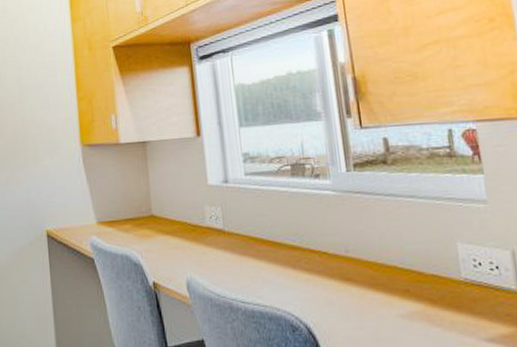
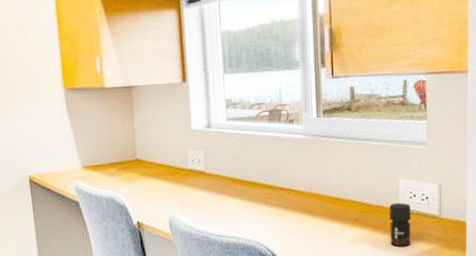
jar: none [448,271,483,328] -> present [390,202,412,247]

